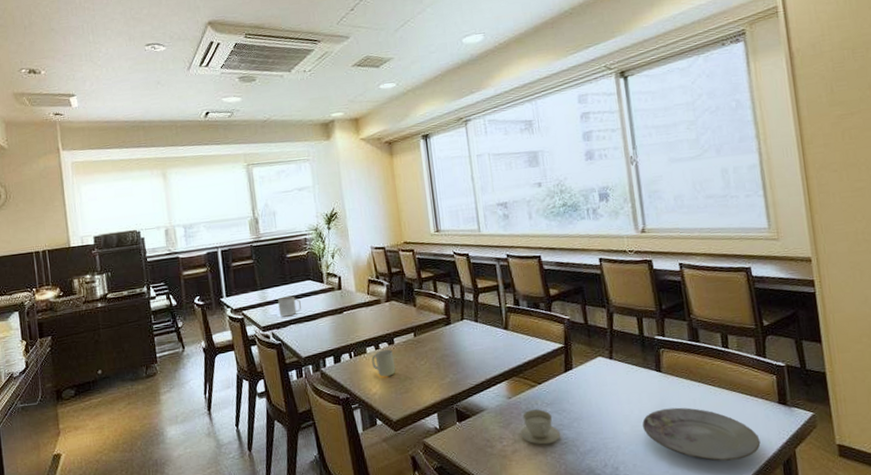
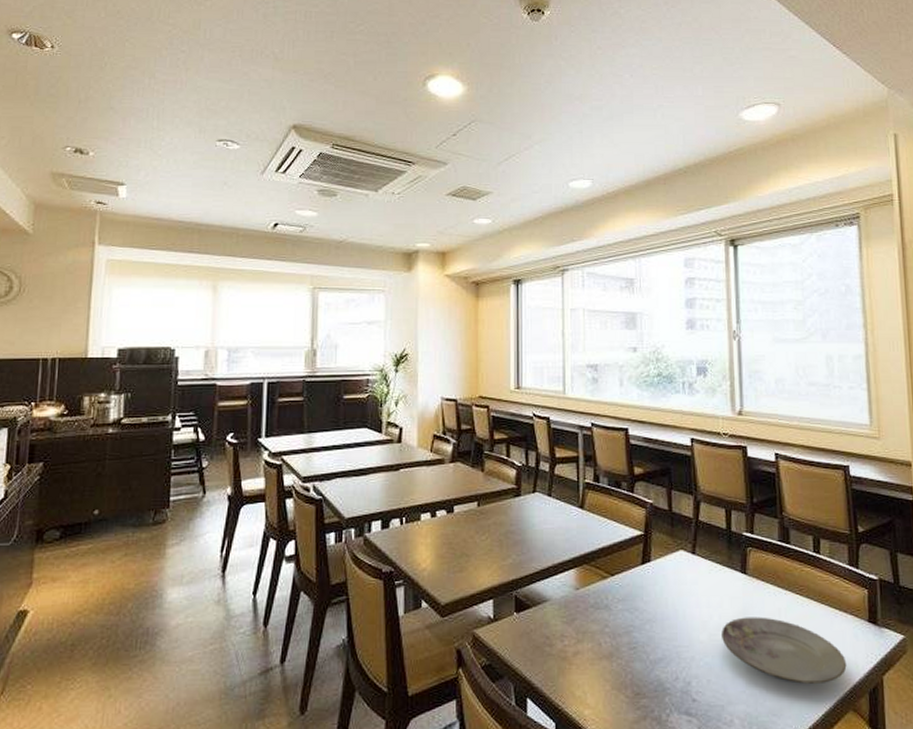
mug: present [278,295,301,317] -> none [325,444,352,468]
cup: present [371,349,396,377] -> none [425,518,452,550]
teacup: present [520,409,561,445] -> none [586,605,630,648]

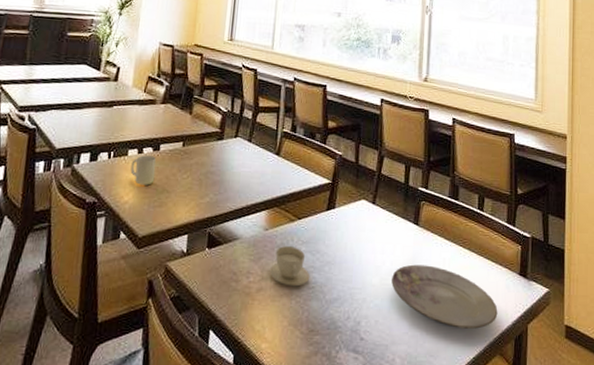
cup: none [425,518,452,550] -> present [130,155,157,186]
teacup: none [586,605,630,648] -> present [270,246,310,287]

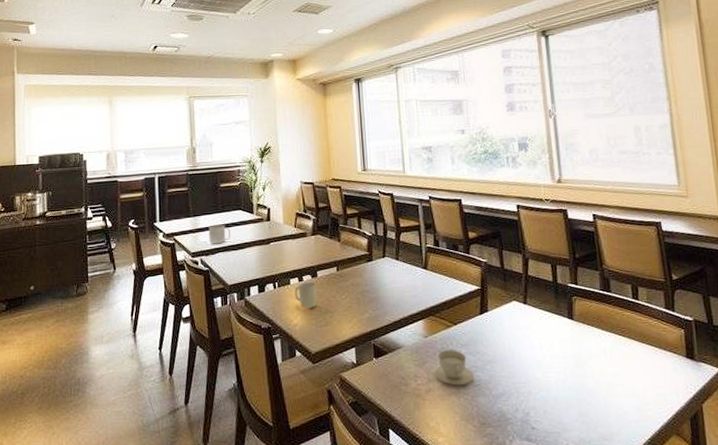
mug: none [42,77,70,100] -> present [208,224,230,244]
plate: present [392,264,498,329] -> none [554,356,669,412]

